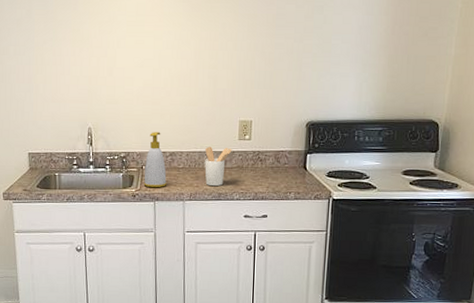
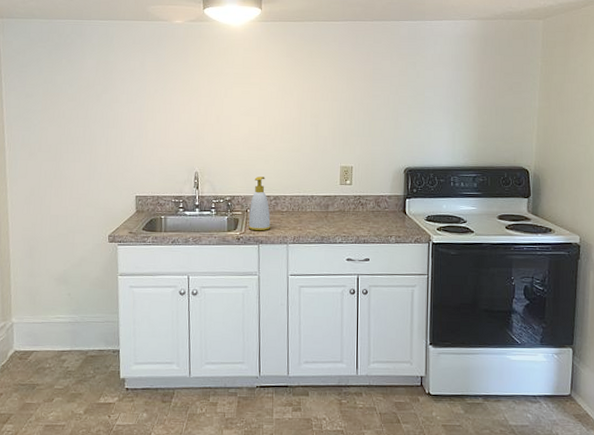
utensil holder: present [205,146,233,186] -> none [308,191,335,229]

